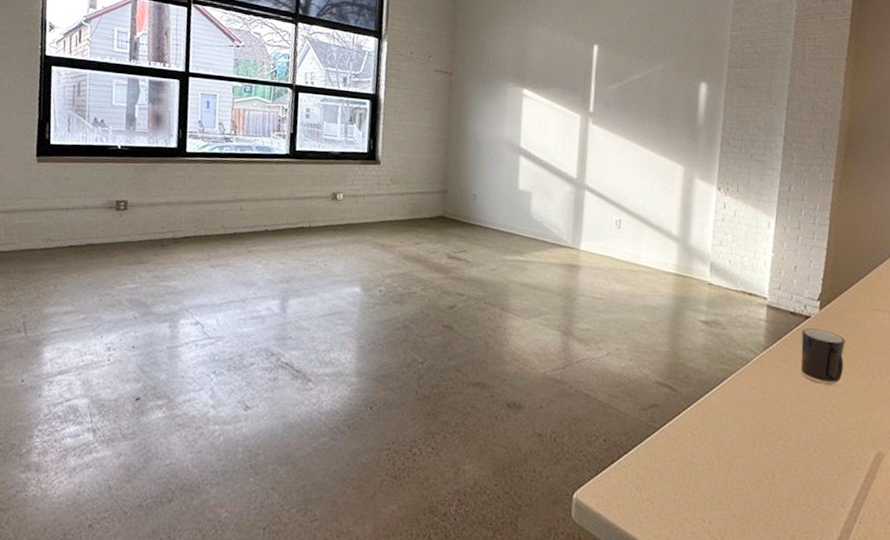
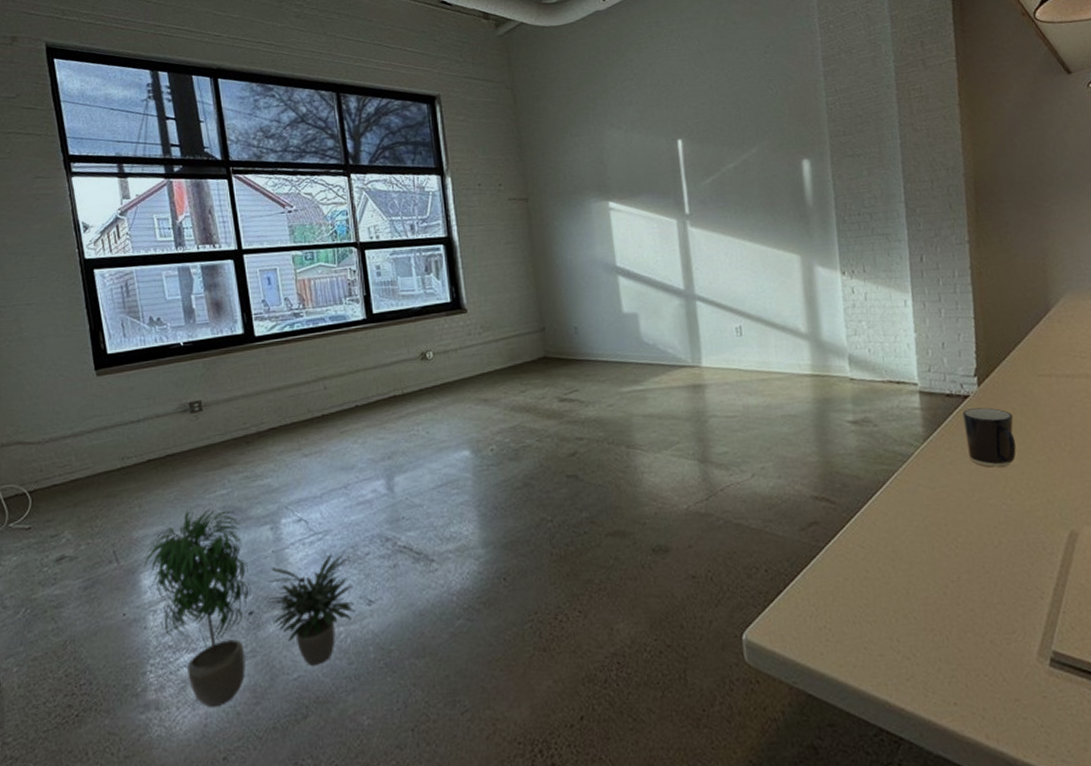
potted plant: none [49,296,236,478] -> present [144,507,356,707]

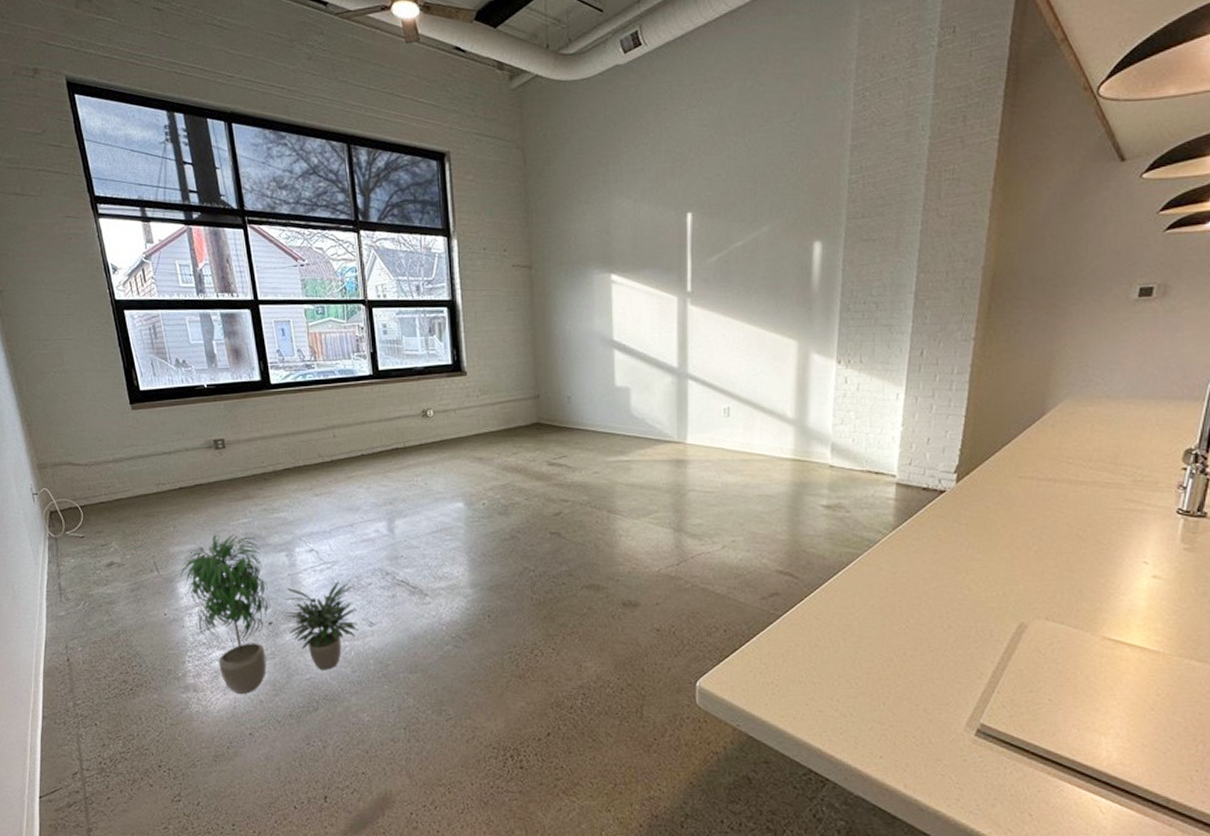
mug: present [962,407,1017,468] -> none [935,503,985,559]

